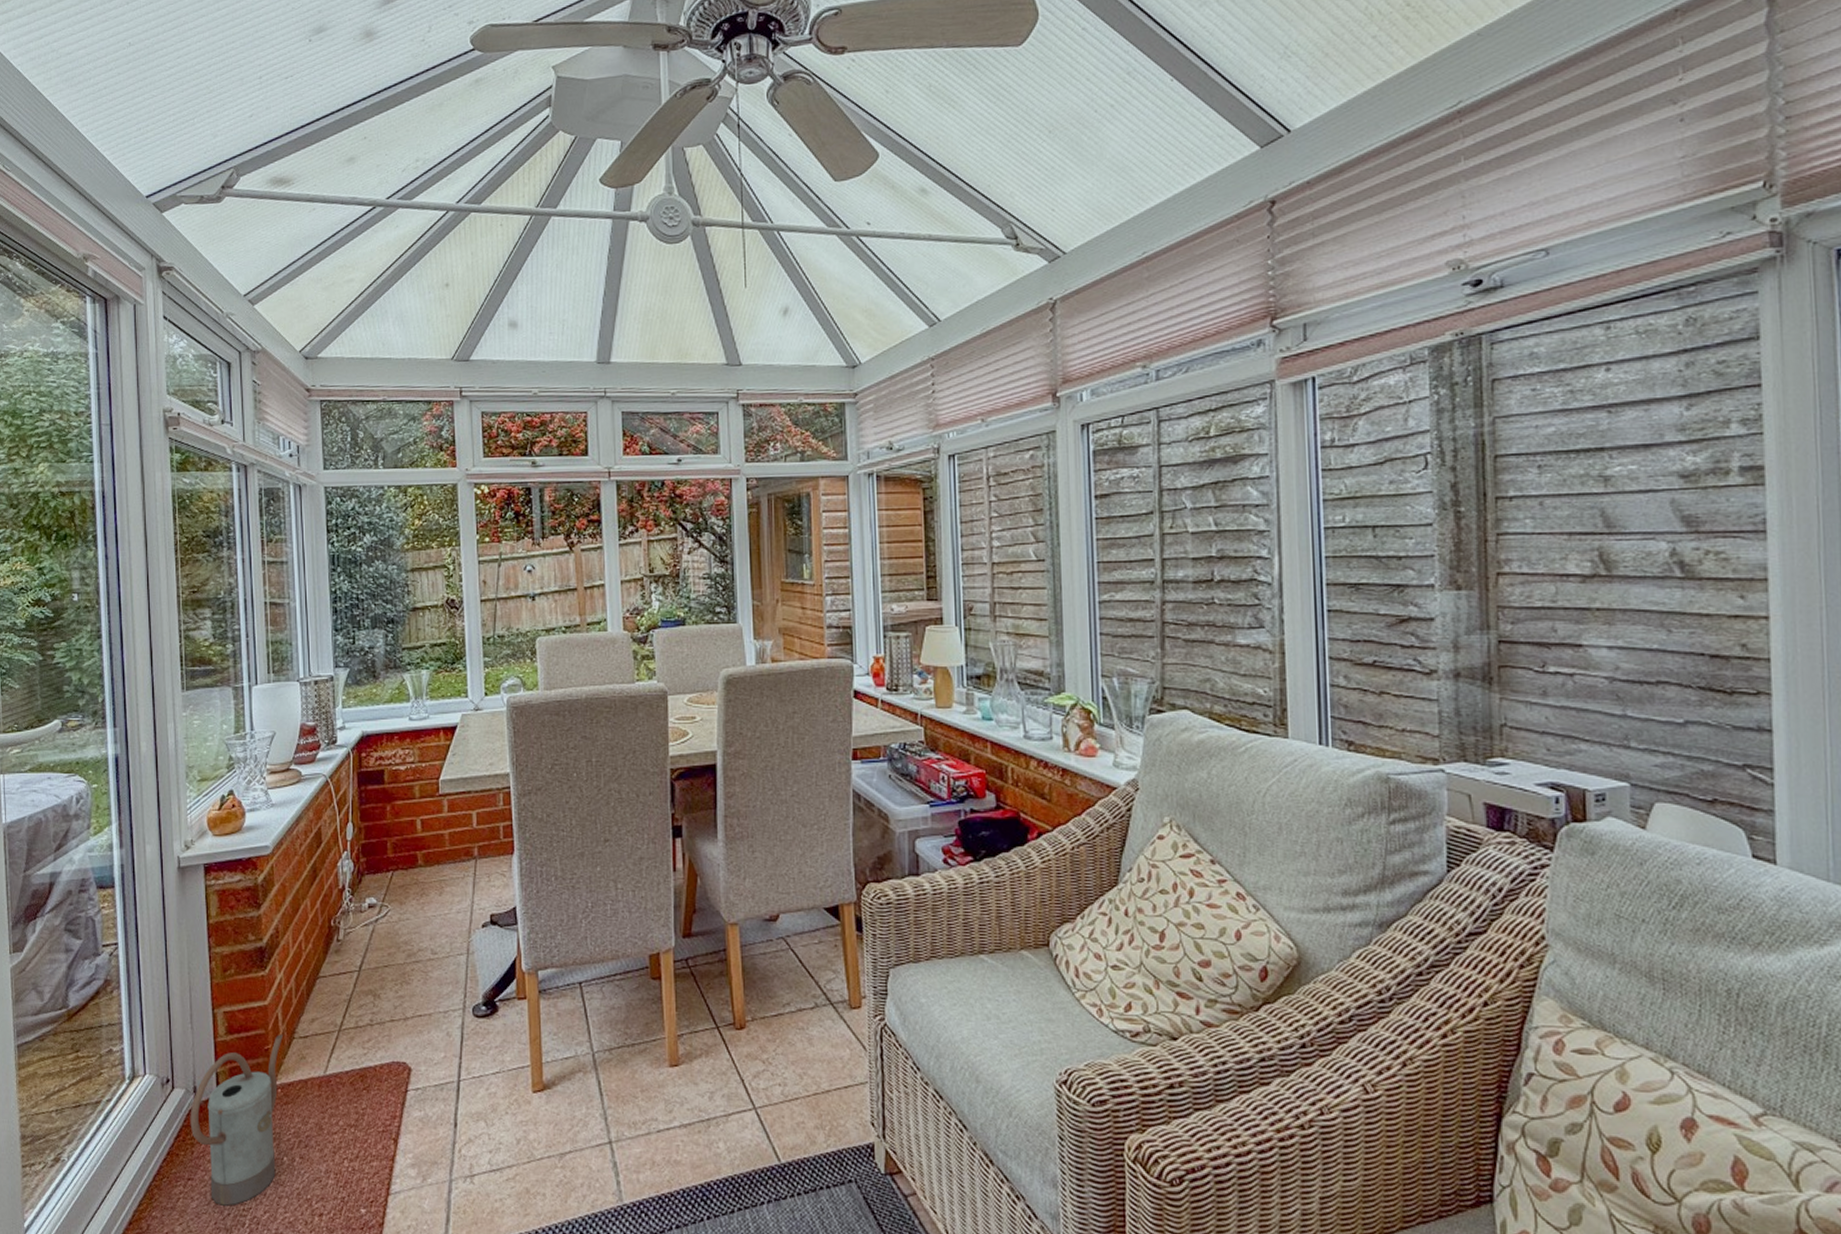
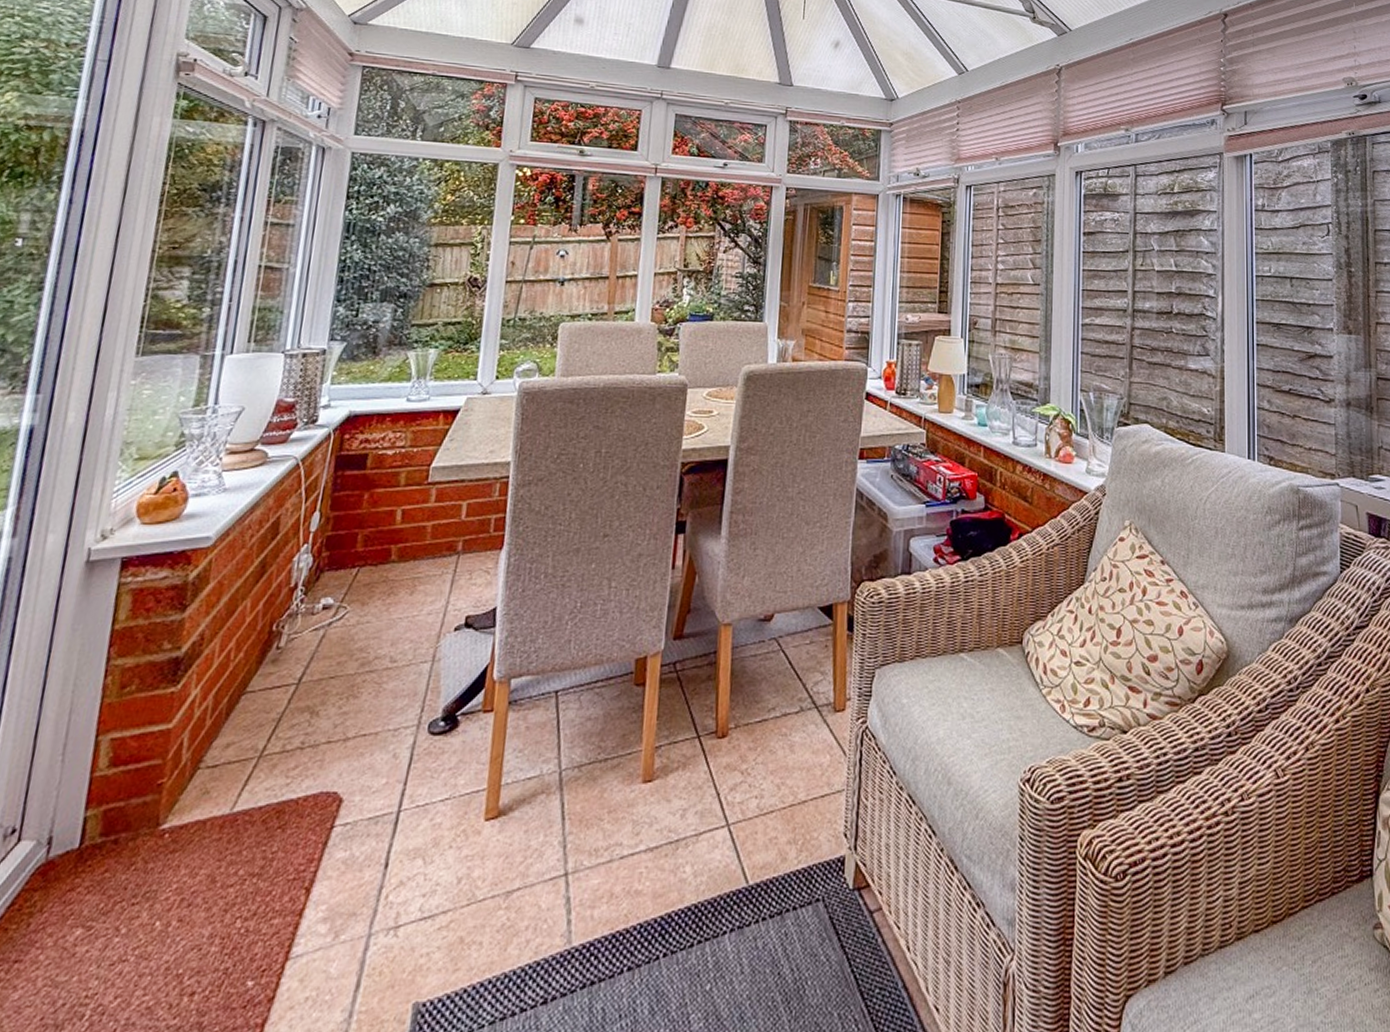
watering can: present [190,1034,283,1206] -> none [32,764,185,994]

